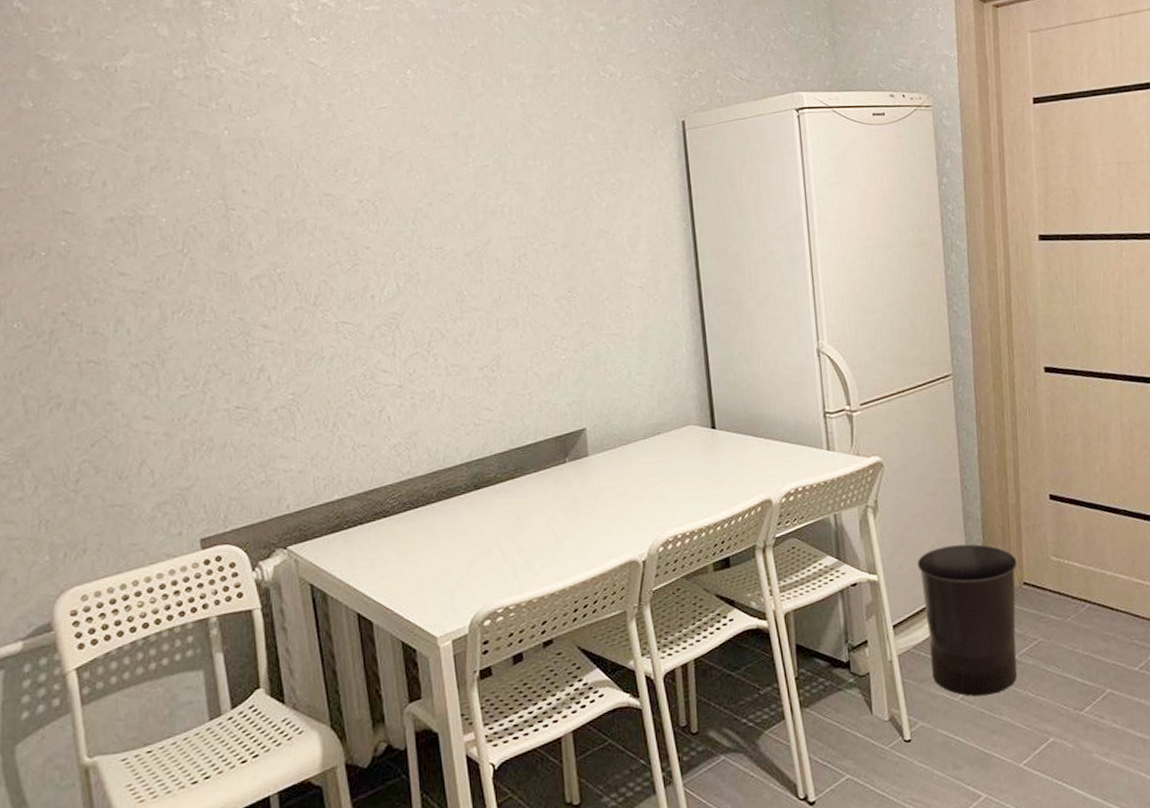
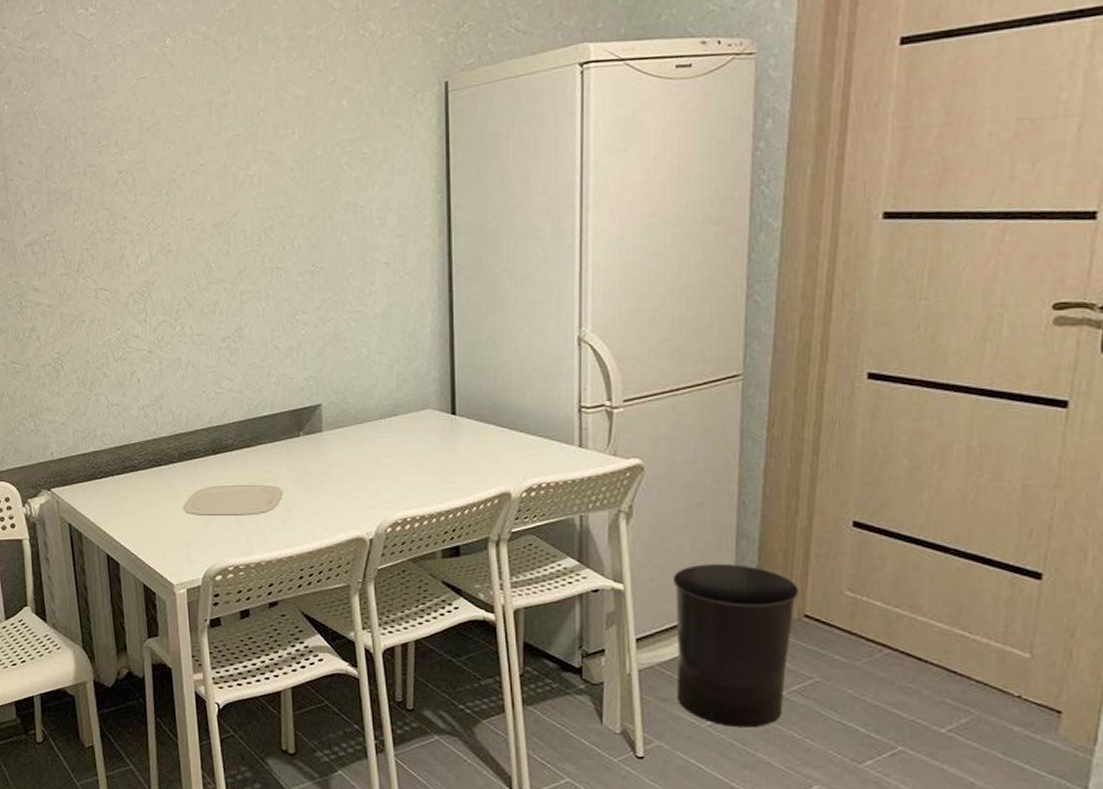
plate: none [443,516,552,558] -> present [182,484,283,516]

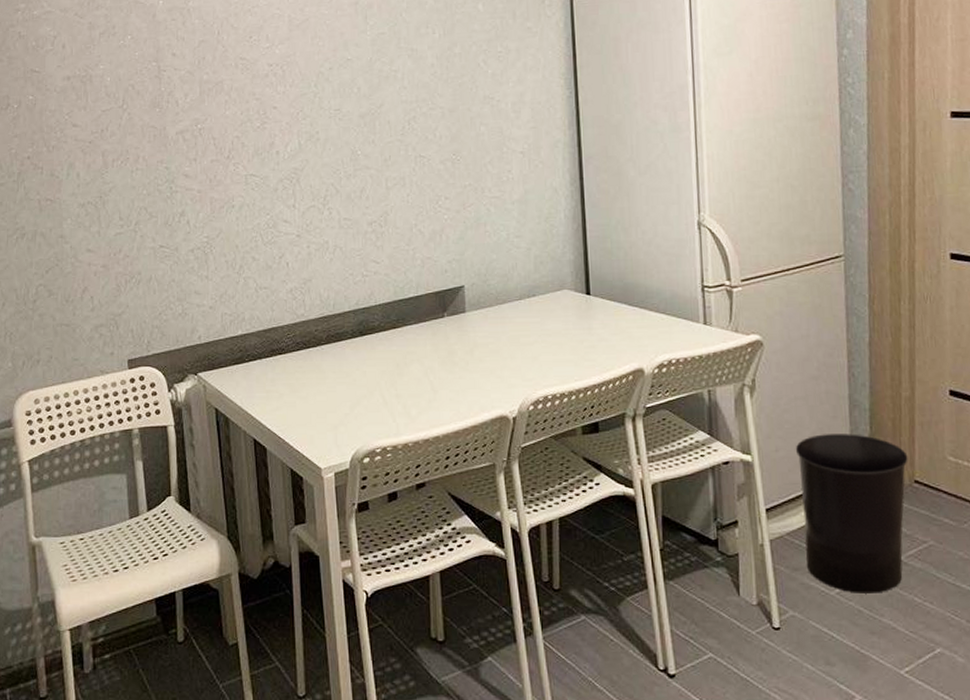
plate: present [182,484,283,516] -> none [330,365,429,397]

